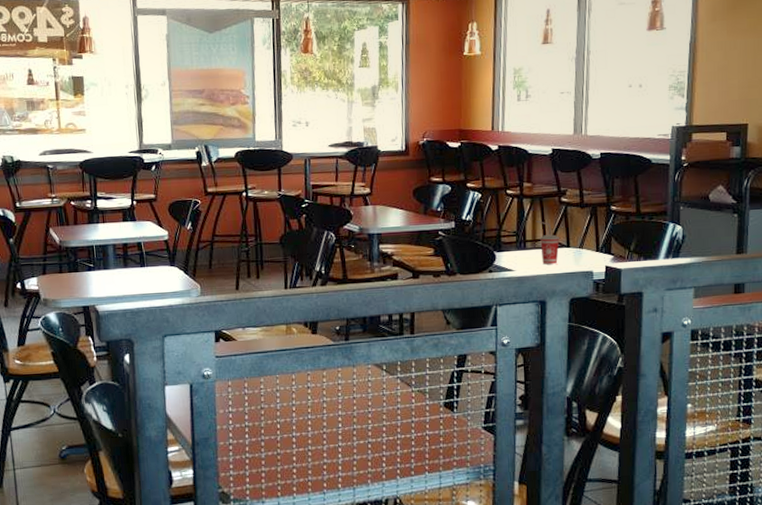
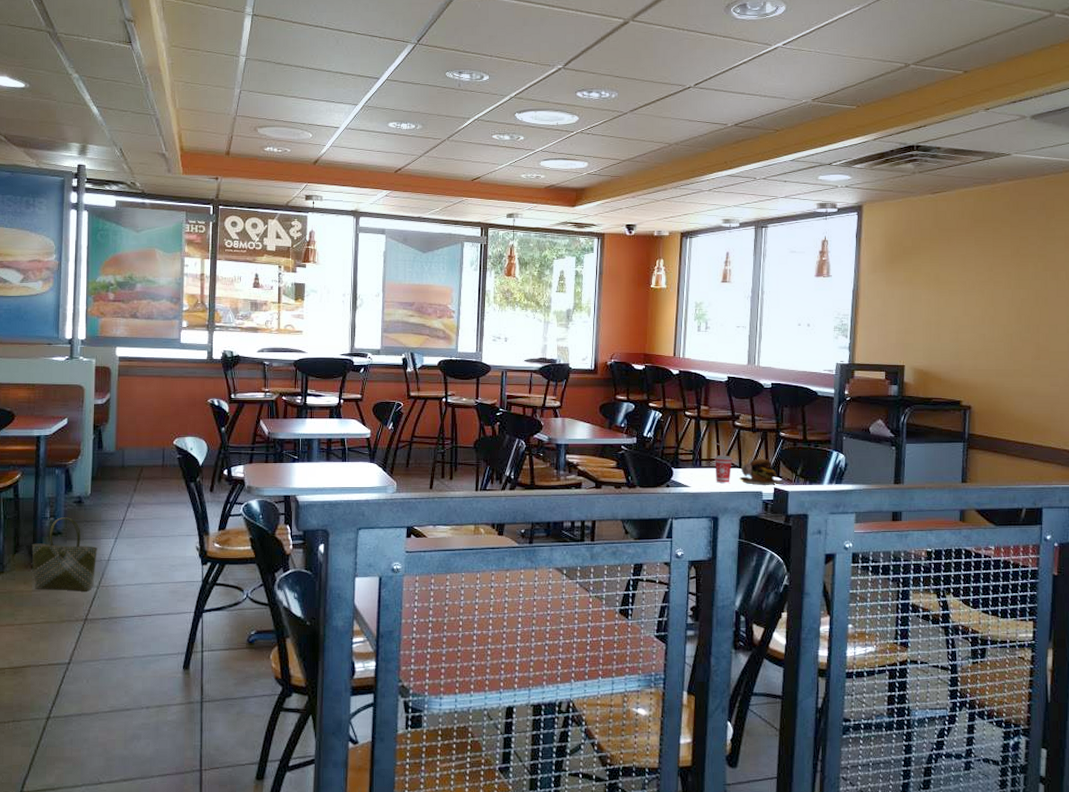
burger: none [567,235,619,264] -> present [739,458,786,485]

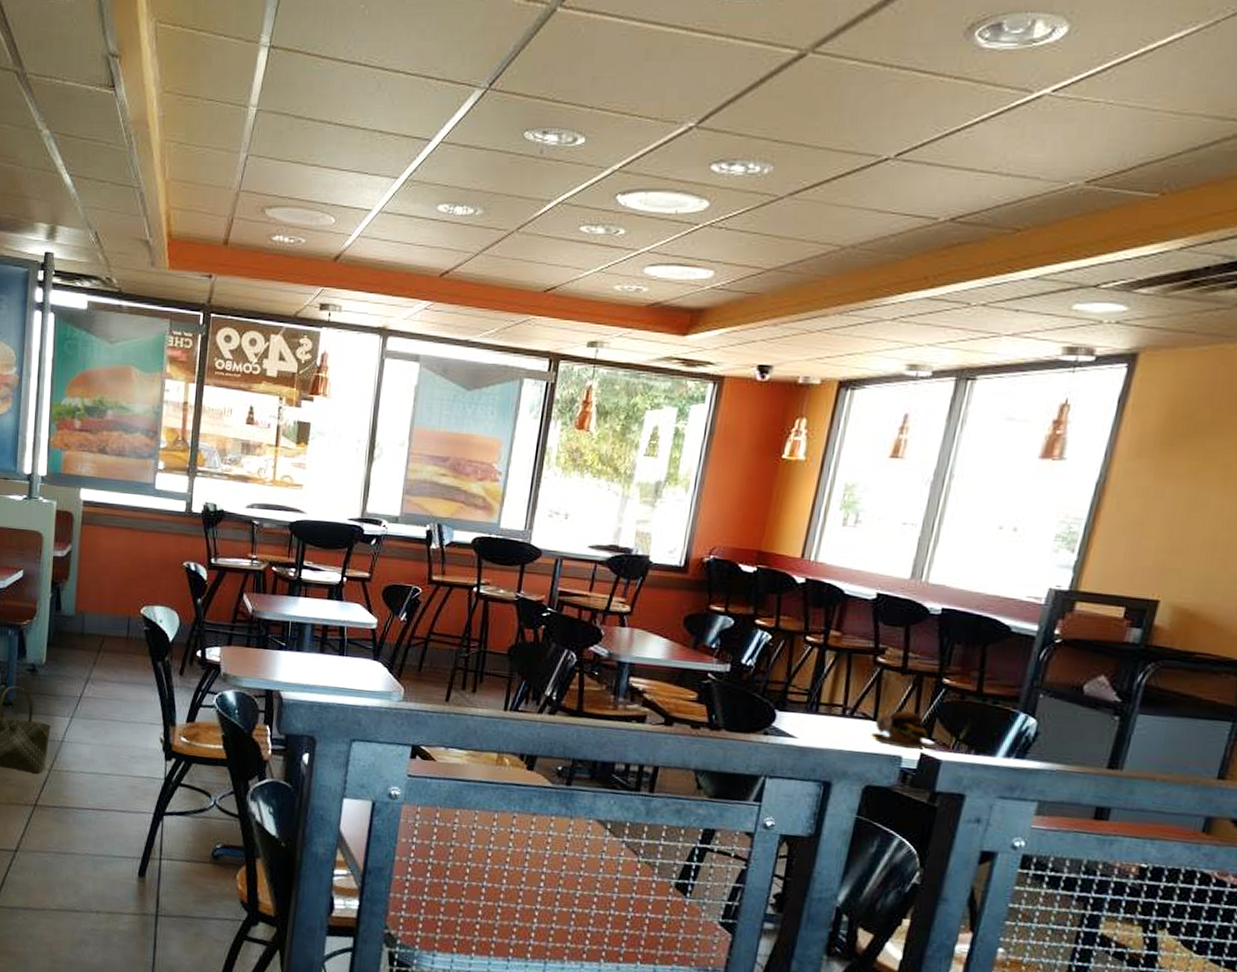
beverage cup: present [711,441,733,483] -> none [836,680,867,739]

